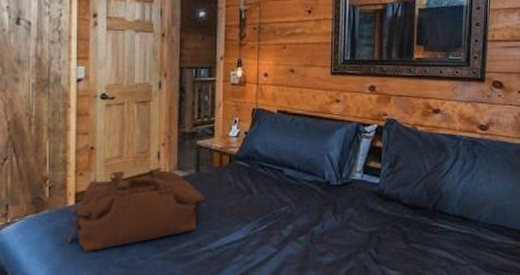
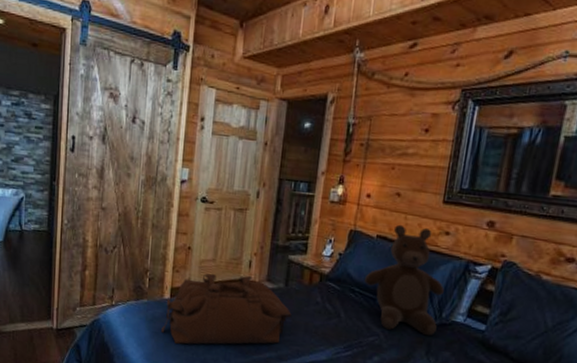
bear: none [271,98,341,197] -> present [364,224,444,336]

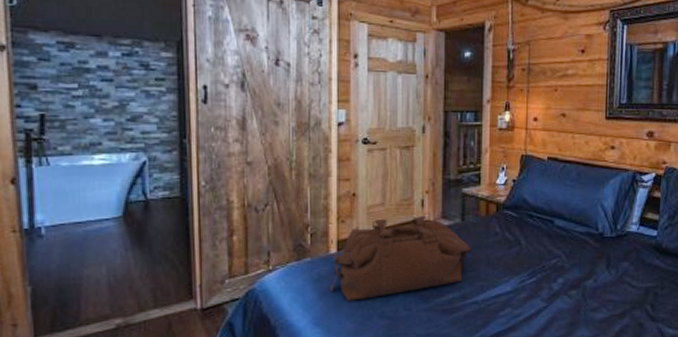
bear: present [364,224,444,336] -> none [541,144,616,250]

